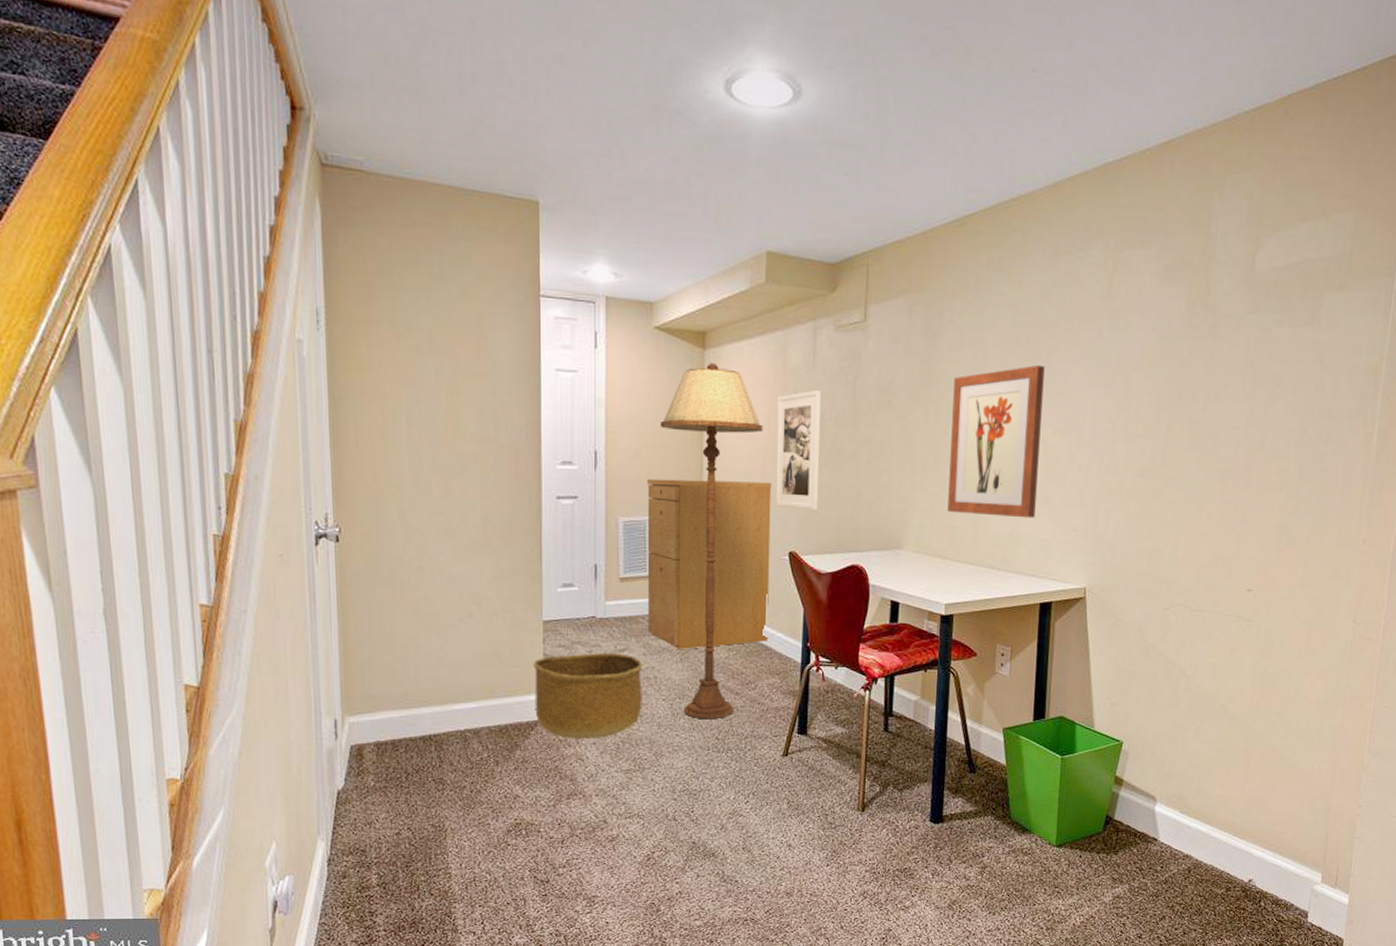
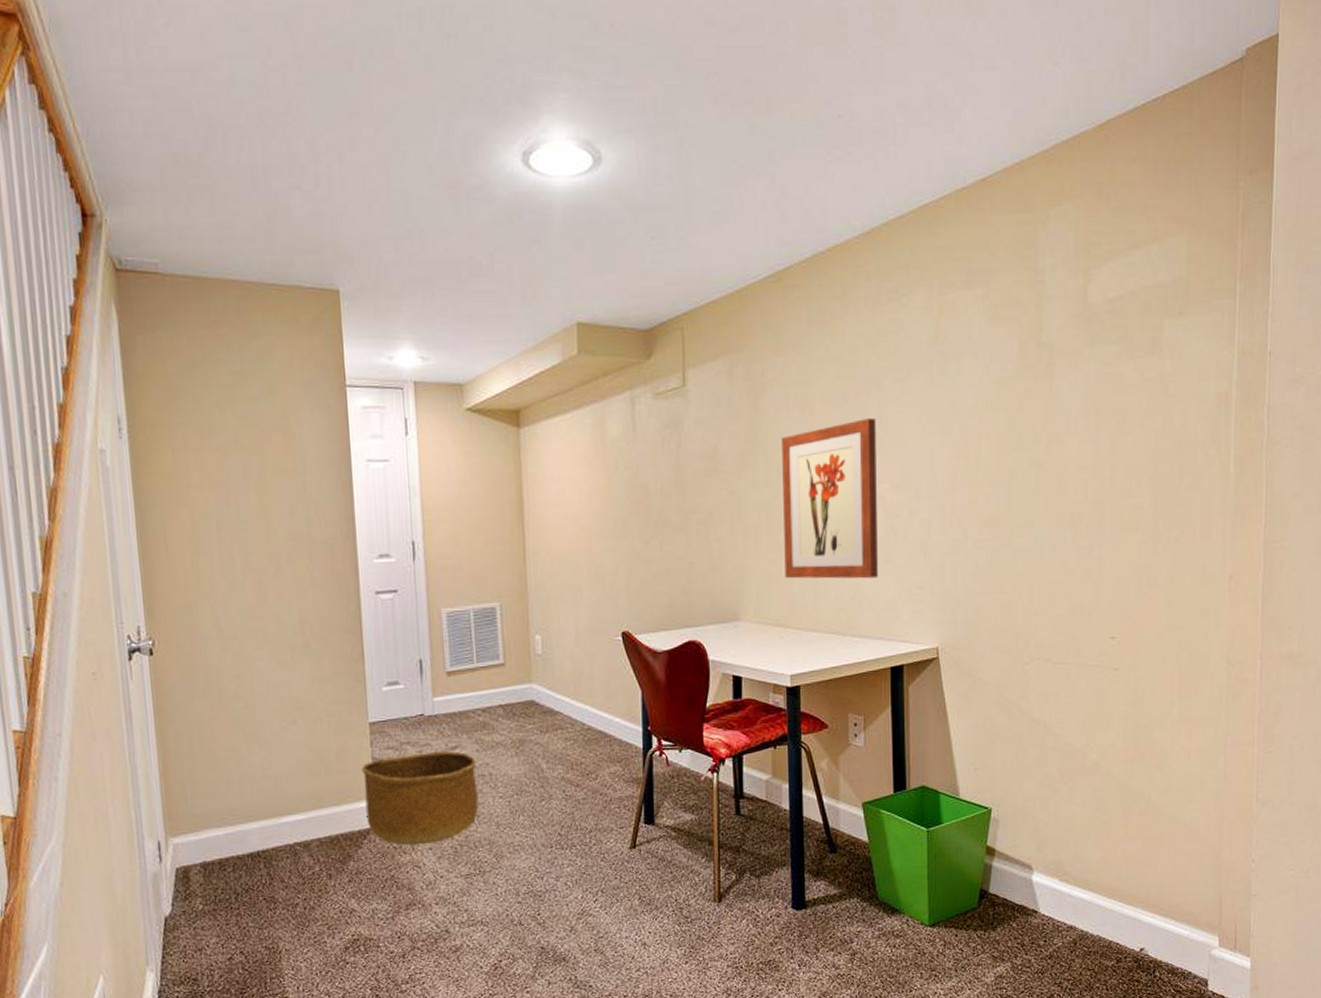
filing cabinet: present [646,478,772,650] -> none [468,561,606,744]
floor lamp: present [659,362,763,720] -> none [478,441,586,815]
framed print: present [775,390,822,510] -> none [598,462,649,587]

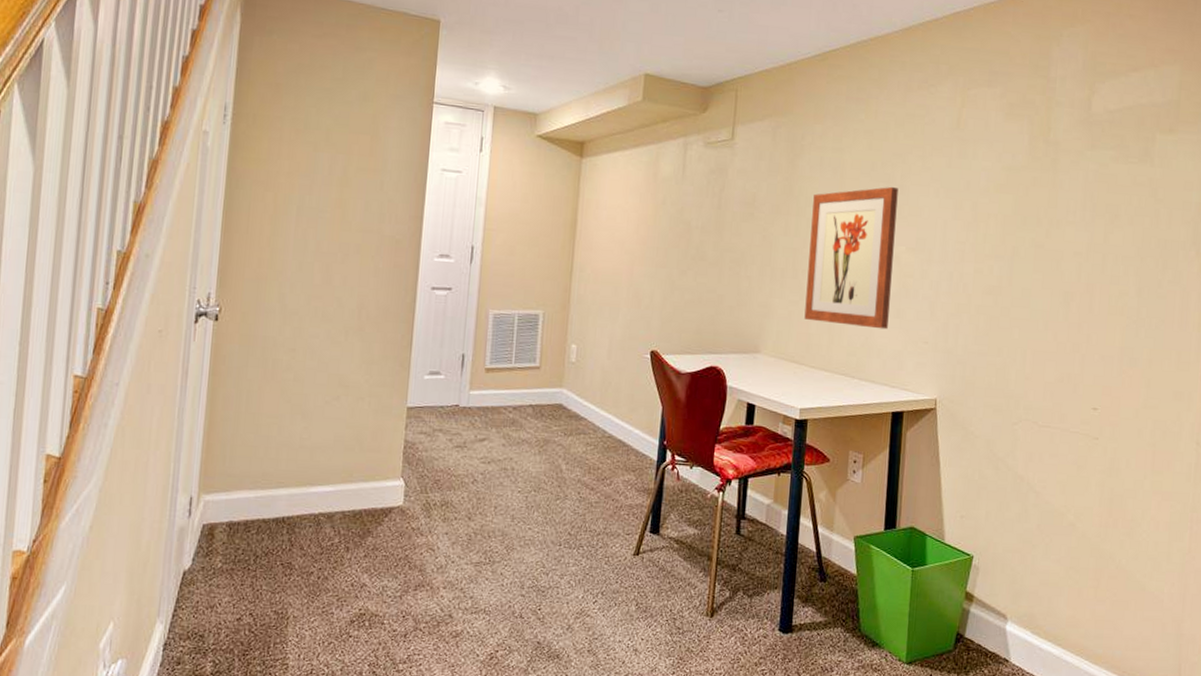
basket: present [361,751,479,846] -> none [391,441,501,529]

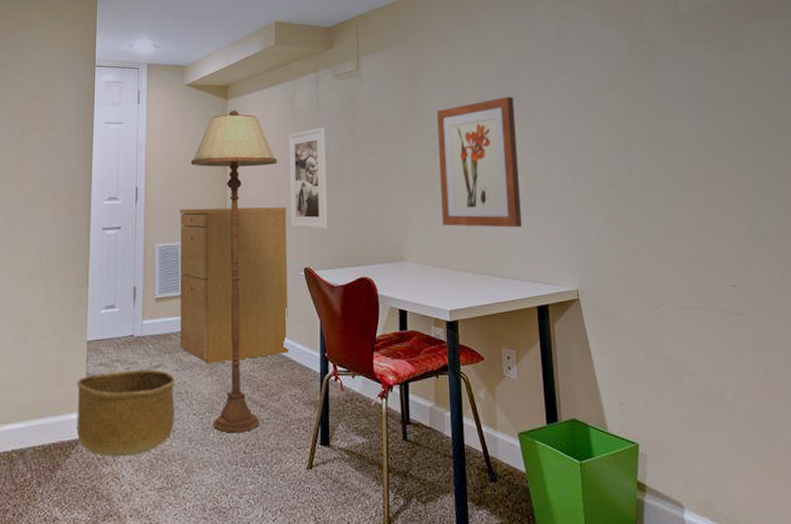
basket: none [391,441,501,529] -> present [76,370,175,457]
filing cabinet: none [509,274,638,443] -> present [179,207,289,365]
floor lamp: none [535,170,633,514] -> present [190,110,278,433]
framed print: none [640,200,690,312] -> present [288,127,328,230]

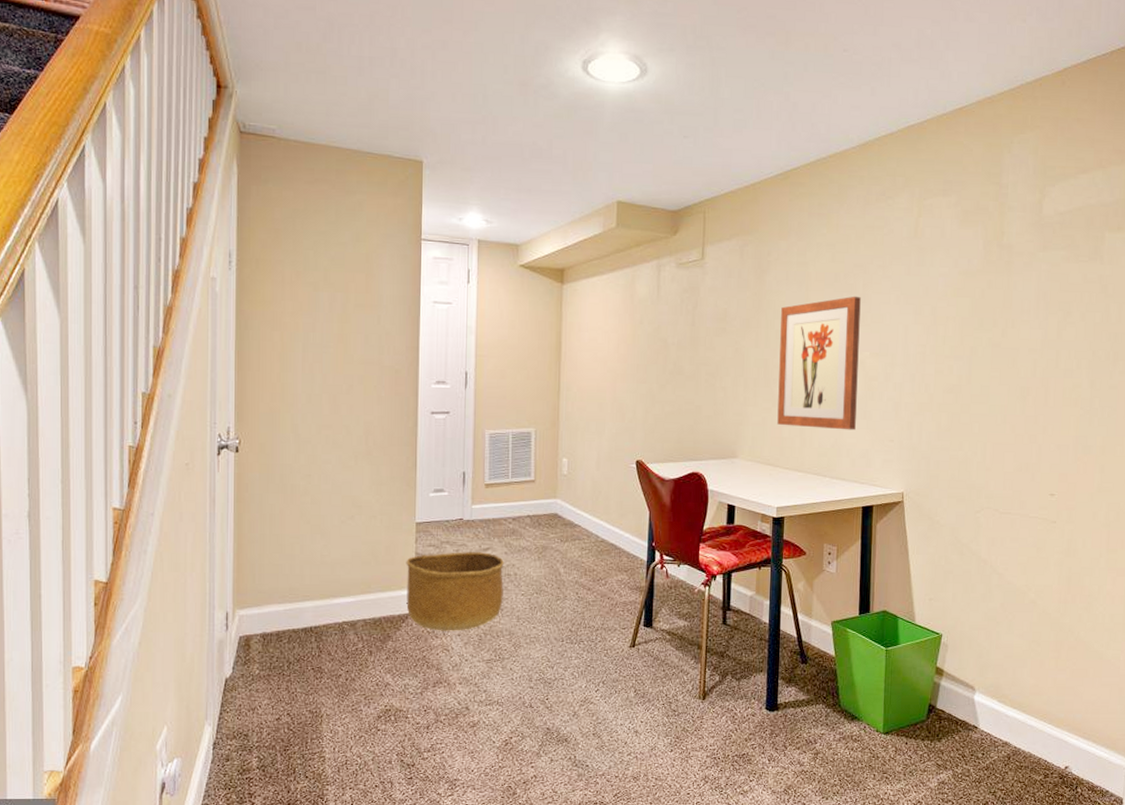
filing cabinet: present [179,207,289,365] -> none [510,396,621,549]
floor lamp: present [190,110,278,433] -> none [523,295,614,613]
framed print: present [288,127,328,230] -> none [624,319,665,424]

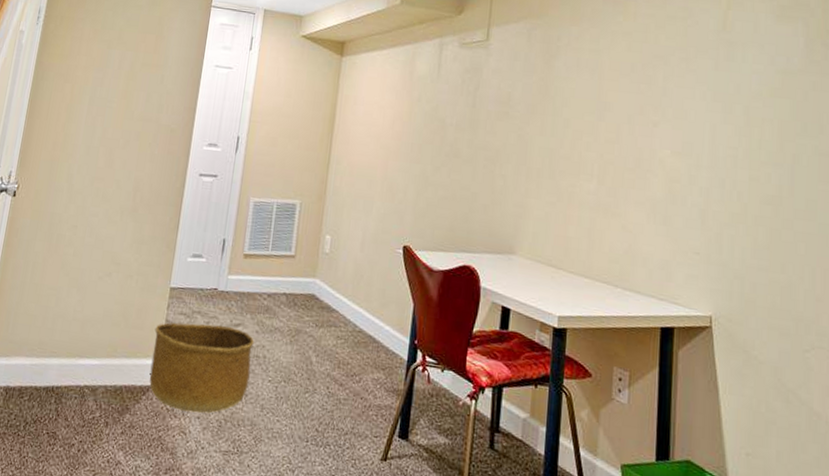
wall art: present [777,296,861,430] -> none [562,88,661,237]

